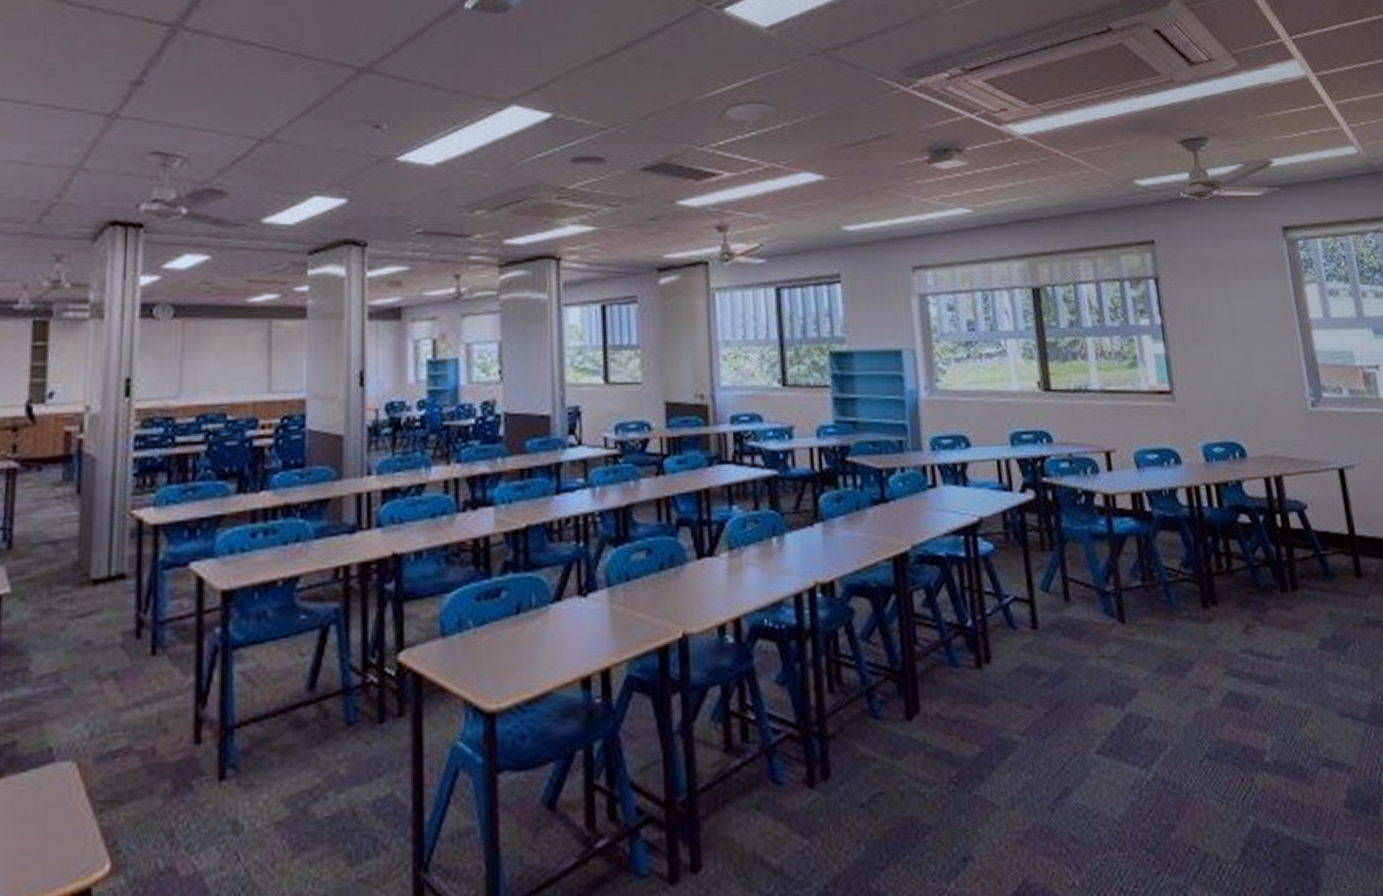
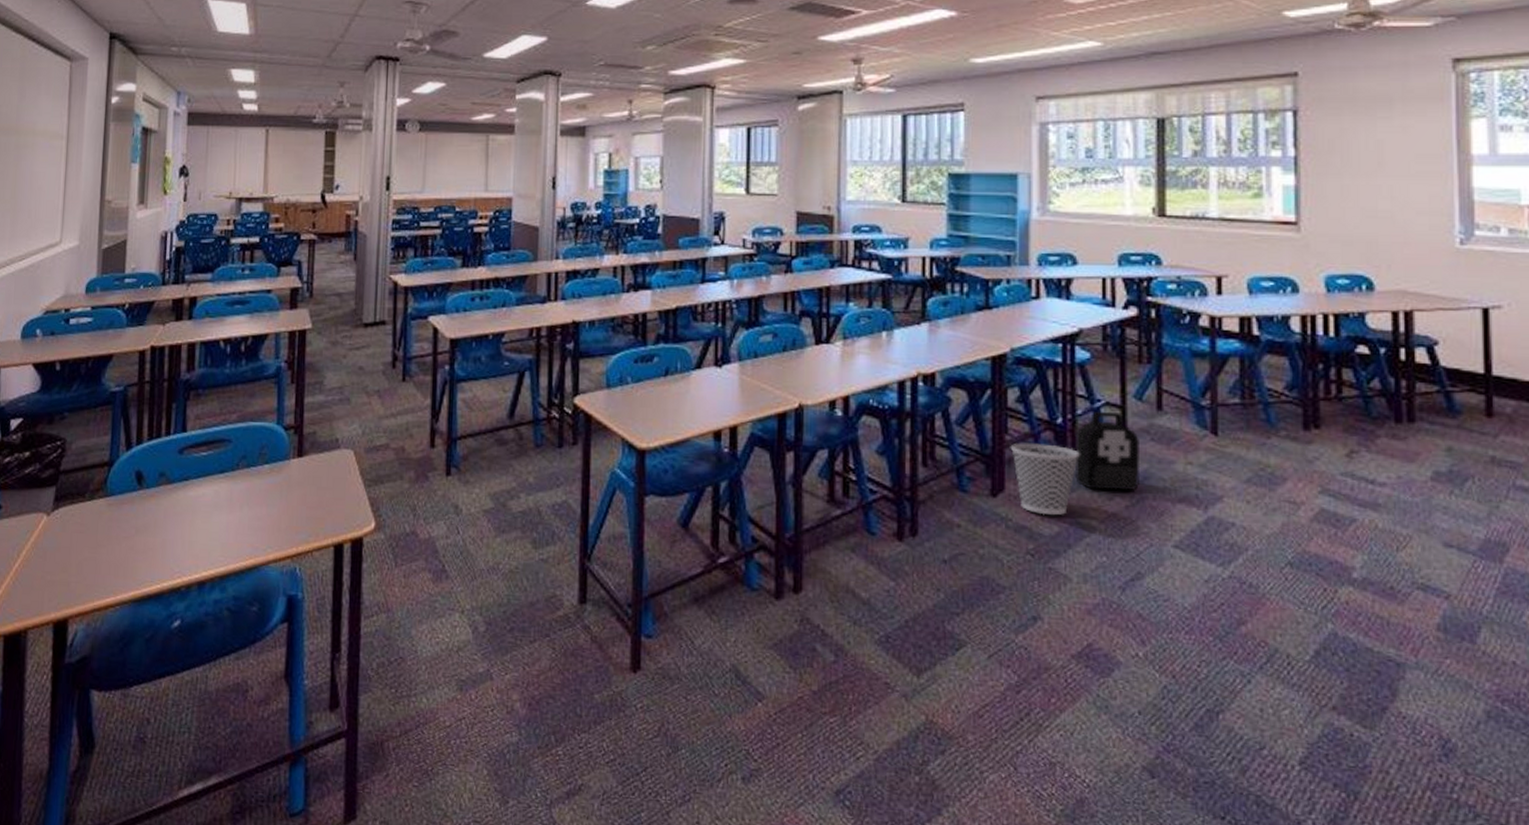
wastebasket: none [921,651,994,735] -> present [1010,442,1080,515]
backpack: none [987,607,1056,698] -> present [1075,411,1141,491]

